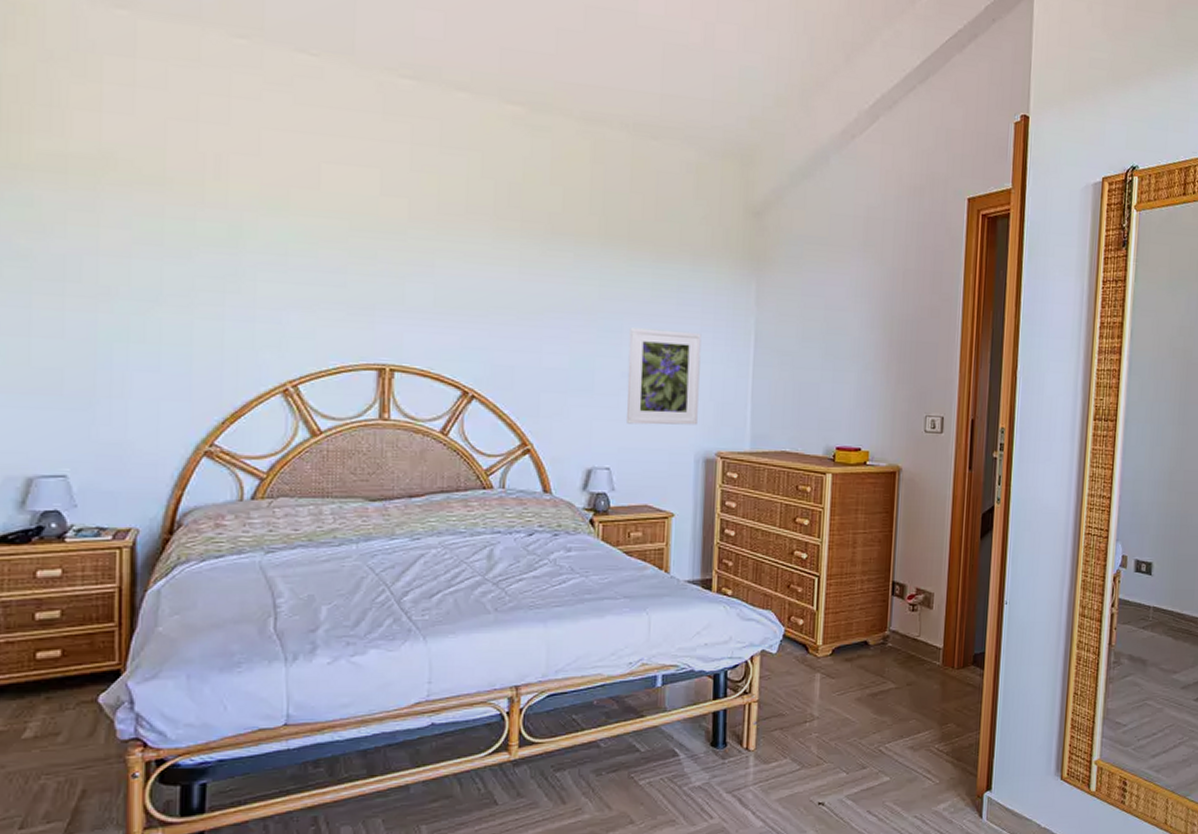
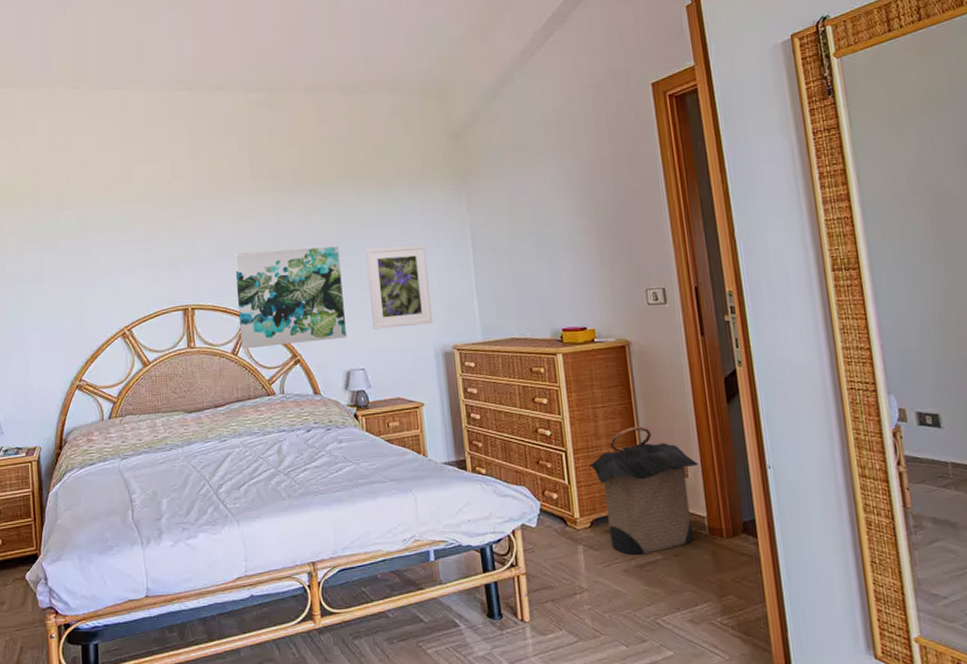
wall art: none [455,306,597,430] -> present [234,246,348,349]
laundry hamper: none [840,556,944,684] -> present [589,427,698,555]

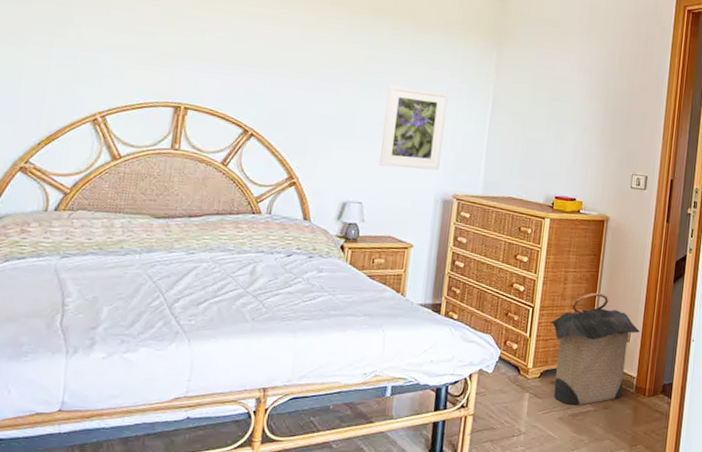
wall art: present [234,246,348,349] -> none [234,59,362,169]

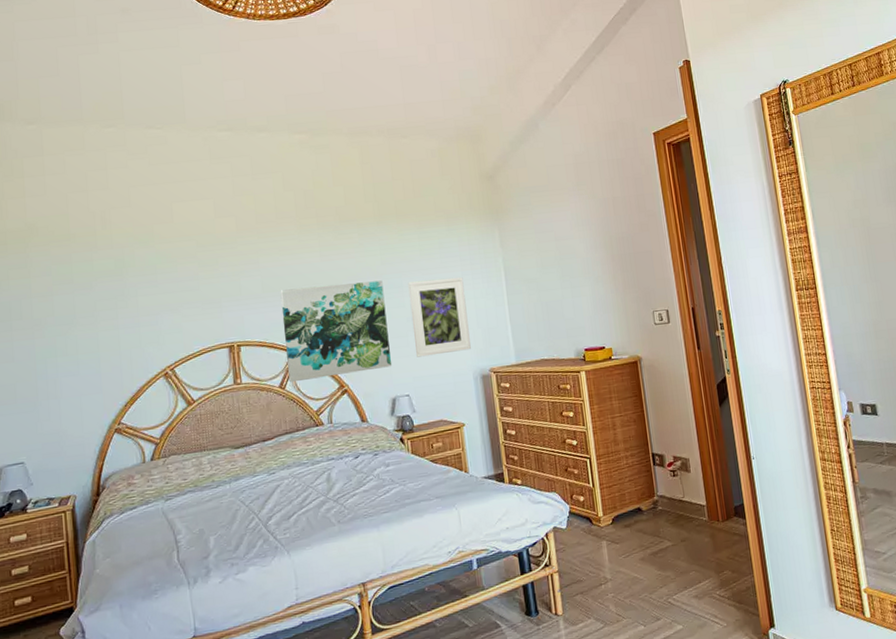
wall art: none [234,59,362,169] -> present [280,280,393,383]
laundry hamper: present [551,293,640,405] -> none [610,431,698,545]

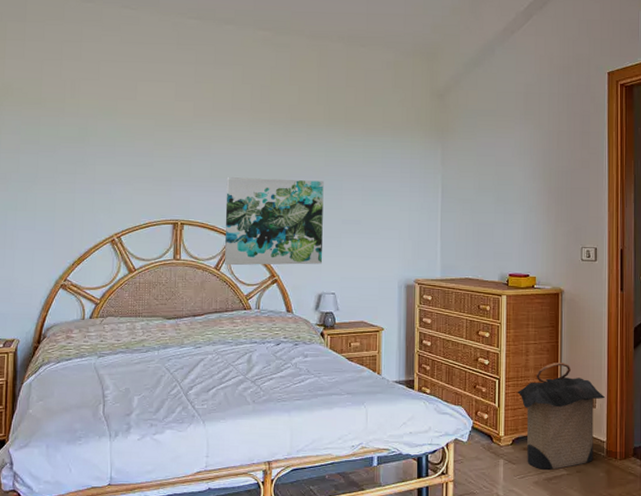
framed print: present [408,276,471,357] -> none [346,186,401,260]
laundry hamper: none [610,431,698,545] -> present [517,363,605,470]

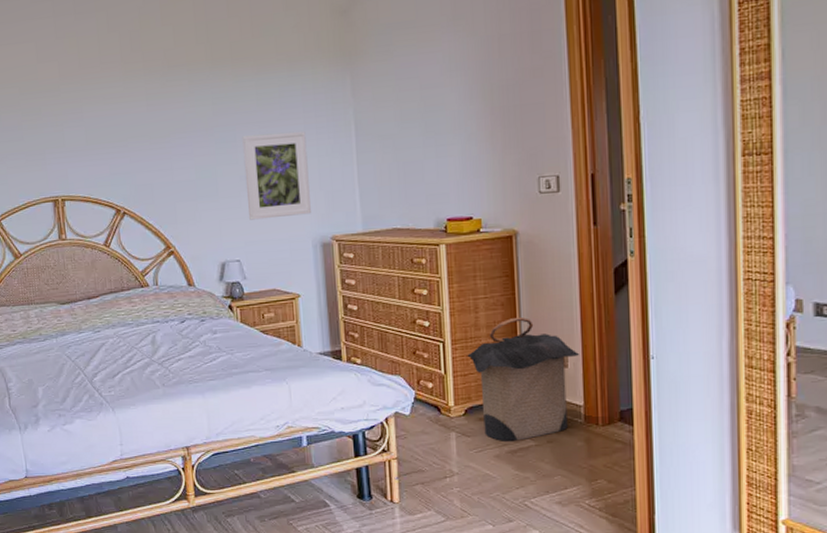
wall art: present [225,176,324,266] -> none [104,133,223,241]
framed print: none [346,186,401,260] -> present [242,131,311,220]

